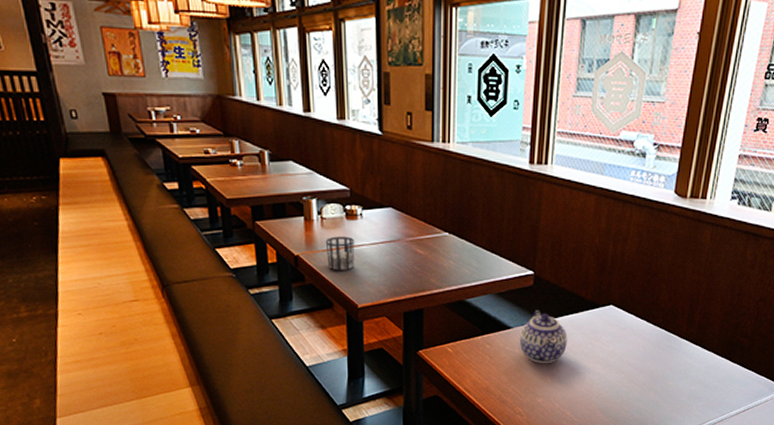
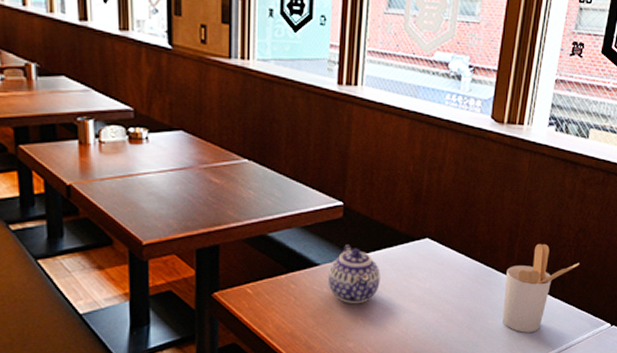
cup: present [325,236,354,271] -> none [104,163,138,203]
utensil holder: none [682,311,760,395] -> present [502,243,580,333]

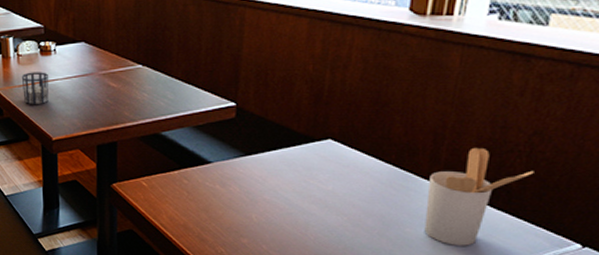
cup: none [104,163,138,203] -> present [21,72,49,105]
teapot: present [327,245,380,304] -> none [220,144,276,202]

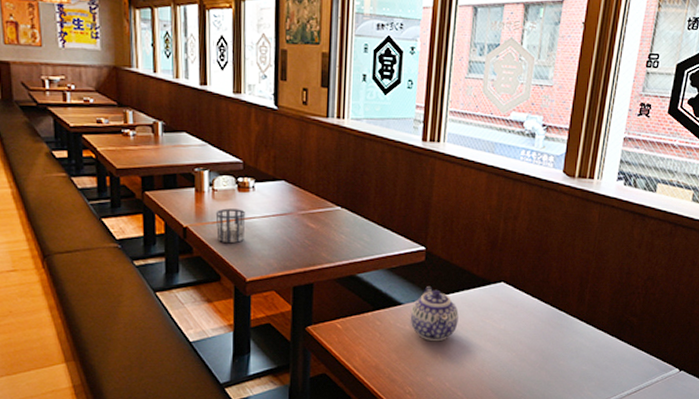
teapot: none [220,144,276,202] -> present [410,286,459,342]
utensil holder: present [424,147,534,246] -> none [573,290,648,374]

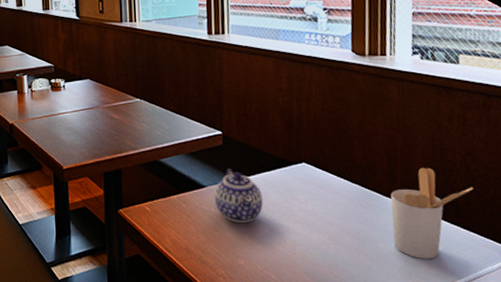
cup: present [215,208,245,244] -> none [34,106,59,136]
utensil holder: none [573,290,648,374] -> present [391,167,473,259]

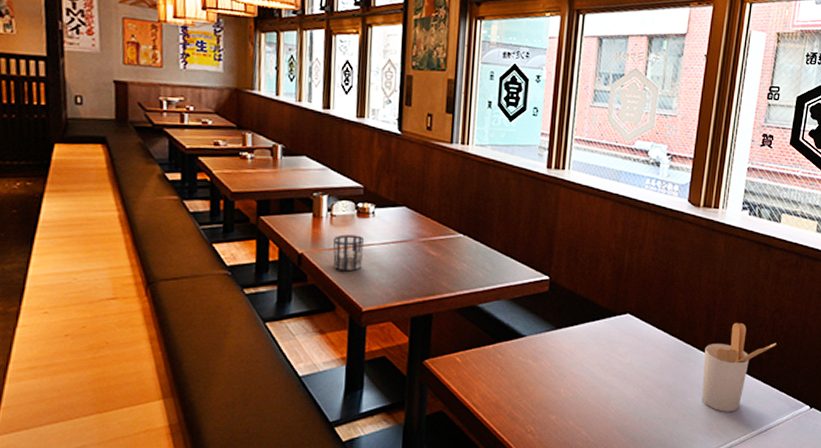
cup: none [34,106,59,136] -> present [333,234,364,272]
teapot: present [214,169,263,223] -> none [532,318,583,377]

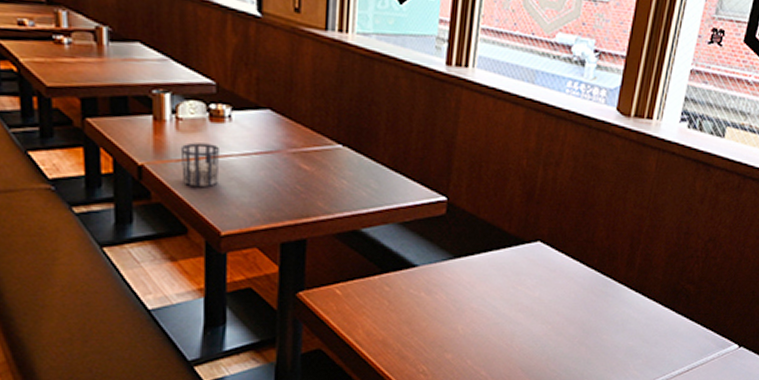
utensil holder: present [702,322,777,412] -> none [618,252,708,351]

